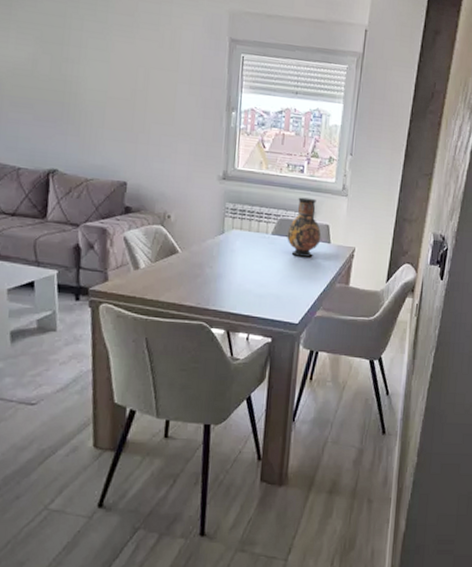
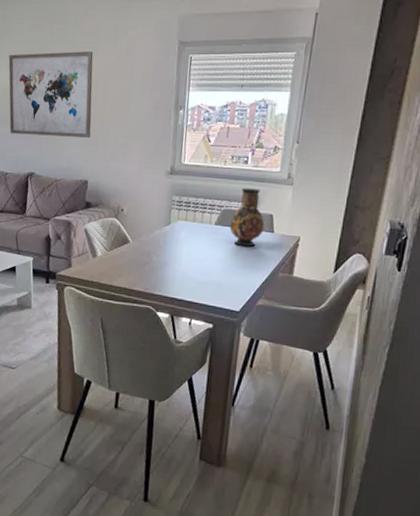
wall art: none [19,24,131,133] -> present [8,51,93,138]

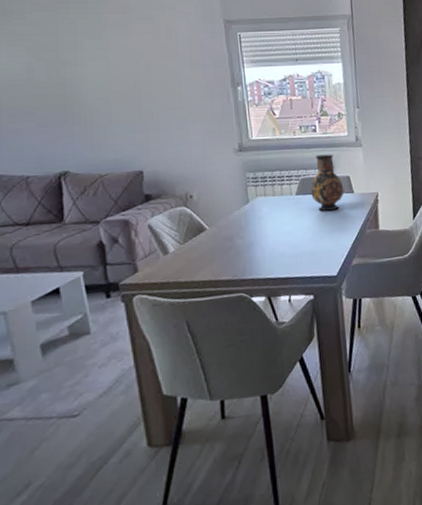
wall art: present [8,51,93,138] -> none [10,32,138,130]

